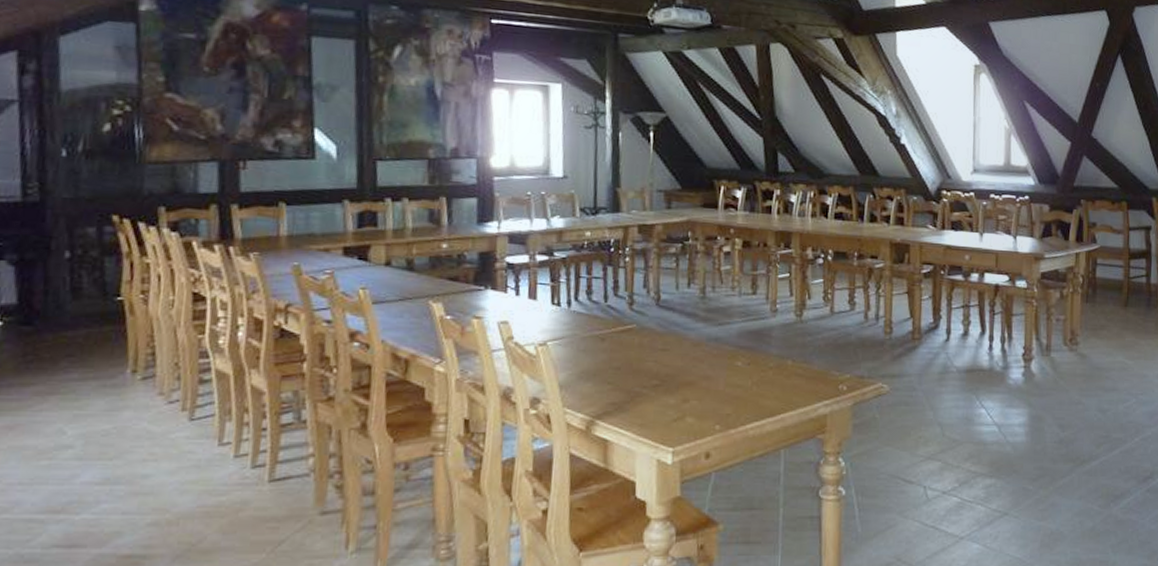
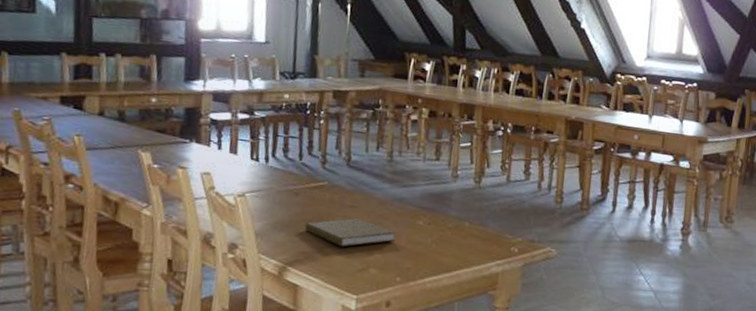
book: none [613,362,713,395] -> present [304,218,396,247]

